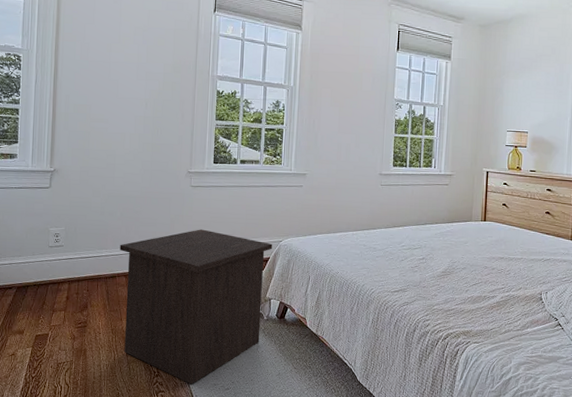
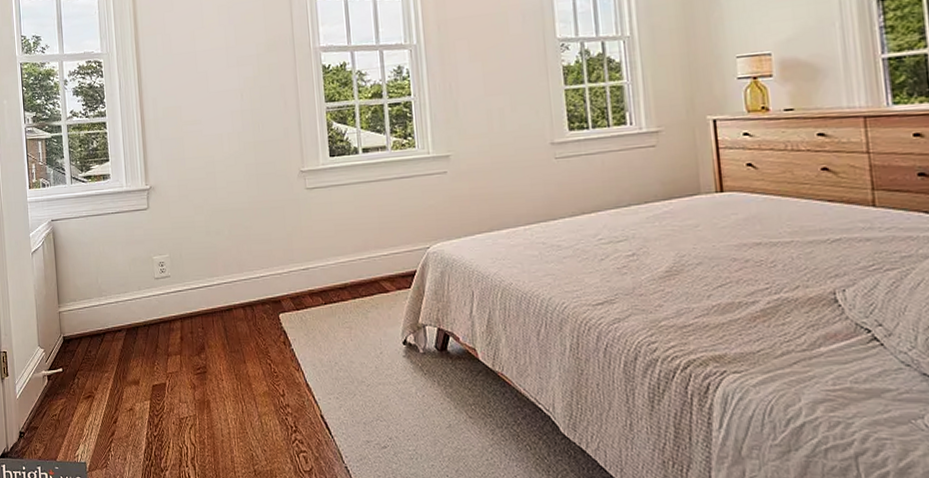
nightstand: present [119,229,273,385] -> none [232,241,419,442]

